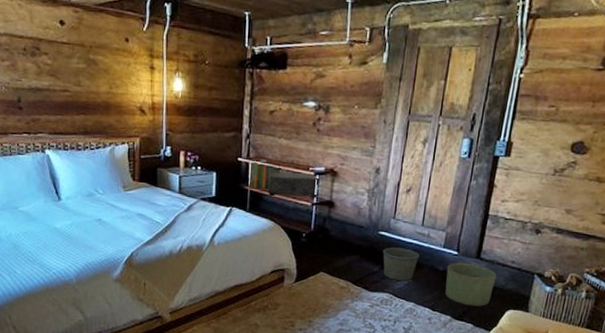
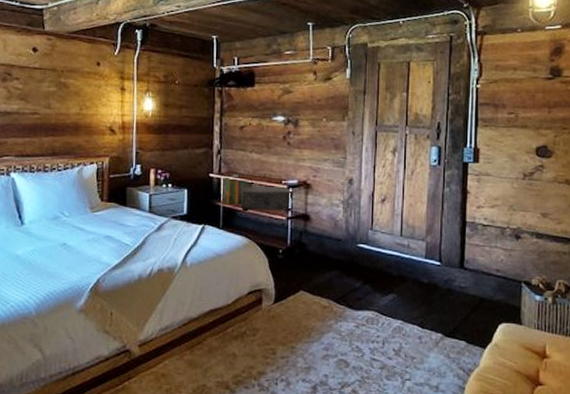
basket: present [382,247,420,281] -> none [363,260,402,296]
basket: present [445,261,497,307] -> none [431,272,483,321]

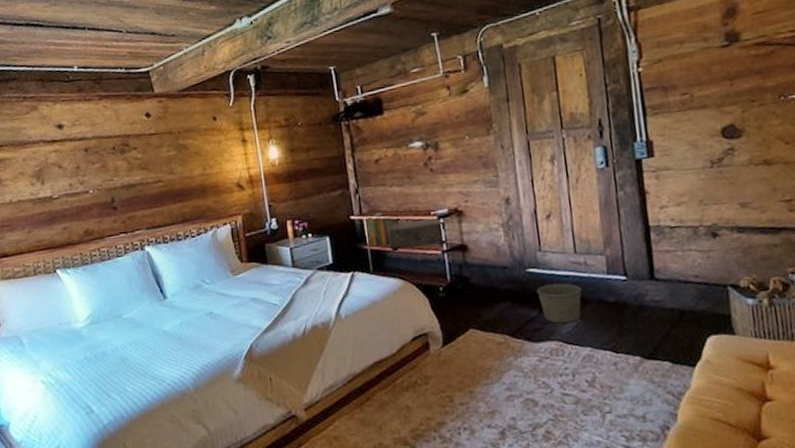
basket: none [363,260,402,296] -> present [536,283,582,324]

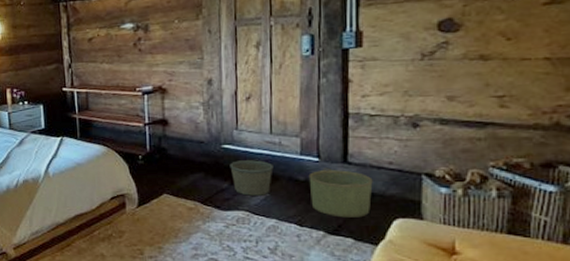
books: present [364,212,399,248] -> none [75,86,106,117]
decorative box: present [386,217,447,251] -> none [94,93,149,121]
basket: none [618,286,683,340] -> present [308,167,373,218]

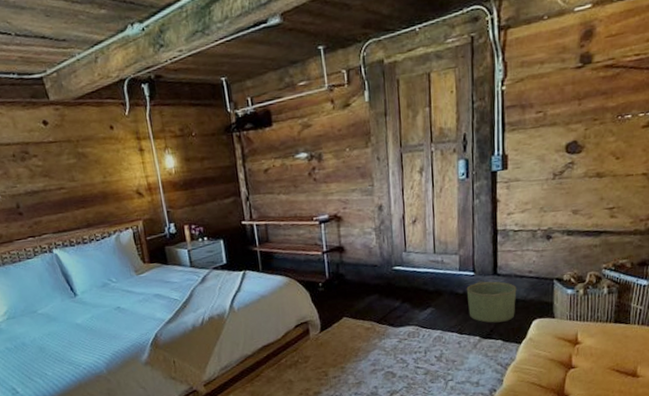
basket: present [230,160,274,196] -> none [400,278,437,312]

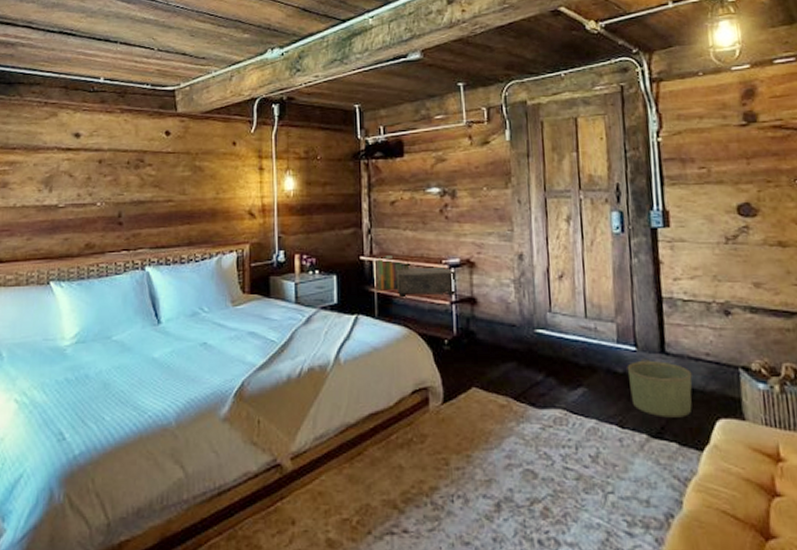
books: none [254,218,285,250] -> present [374,255,409,291]
decorative box: none [274,222,327,252] -> present [396,266,456,297]

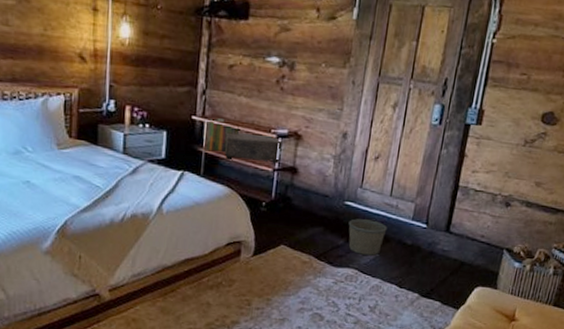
basket: none [544,348,590,391] -> present [348,219,387,256]
basket: present [627,358,692,418] -> none [413,234,466,283]

